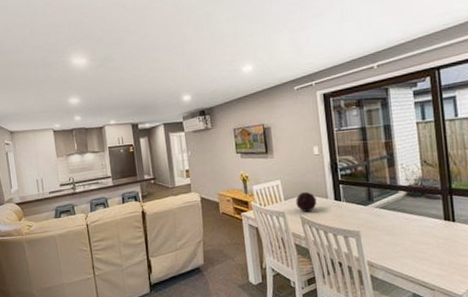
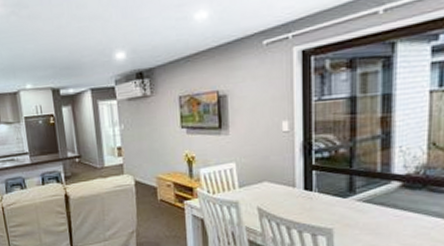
decorative orb: present [296,192,317,212] -> none [253,179,280,203]

